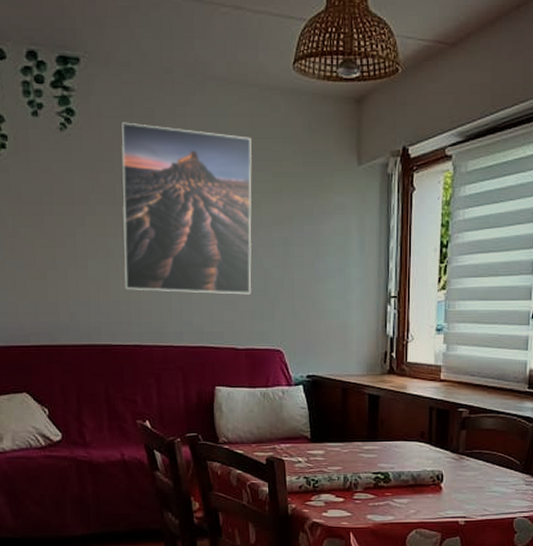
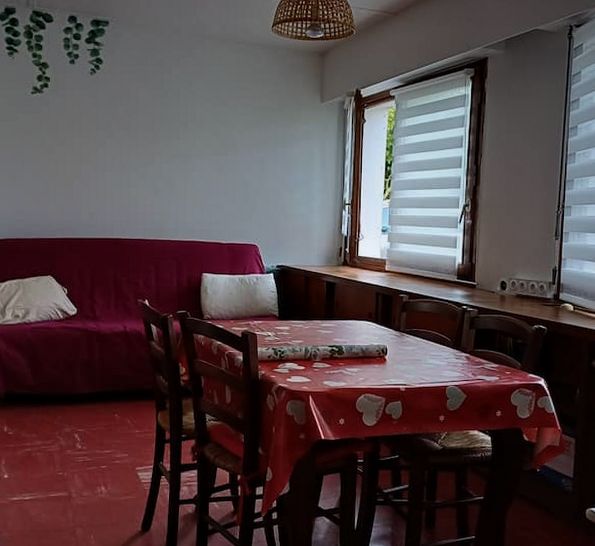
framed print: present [120,122,252,295] -> none [134,69,238,201]

